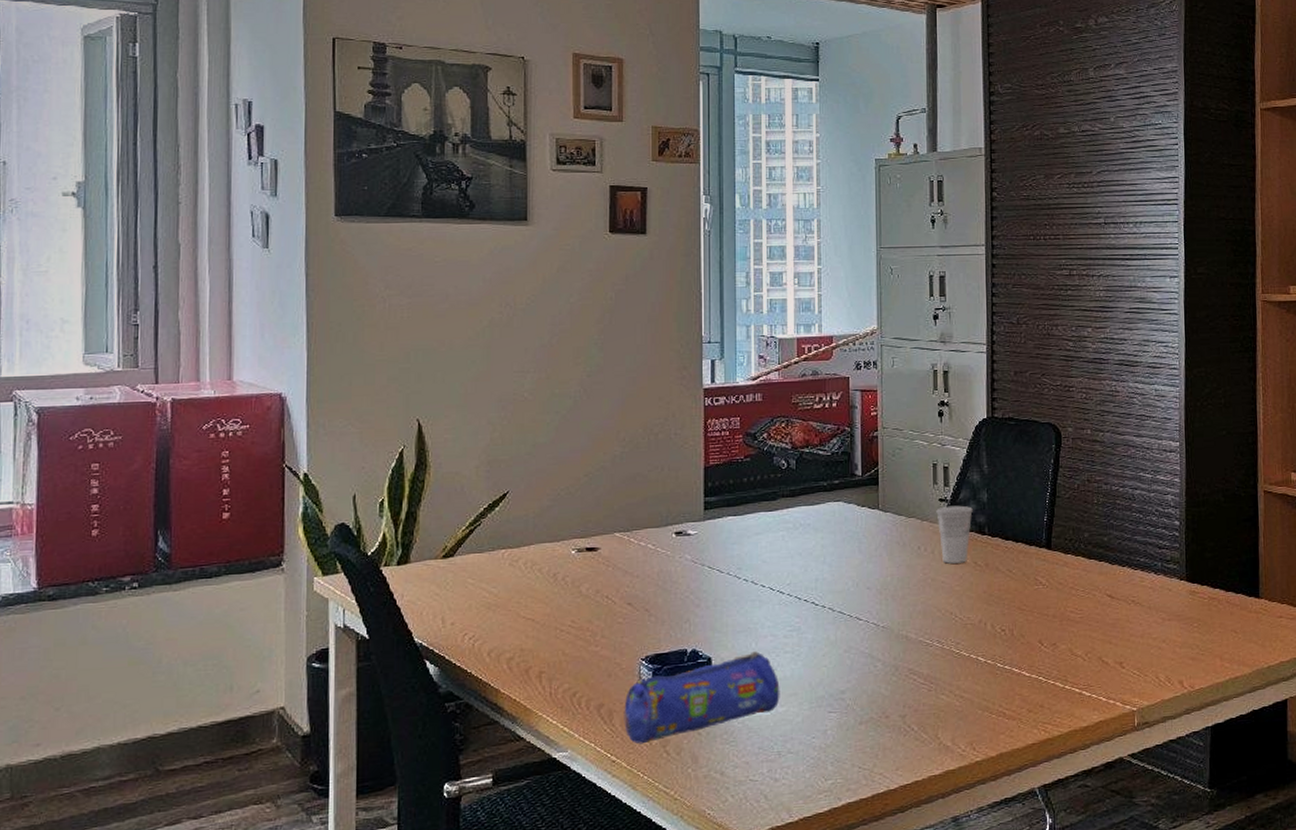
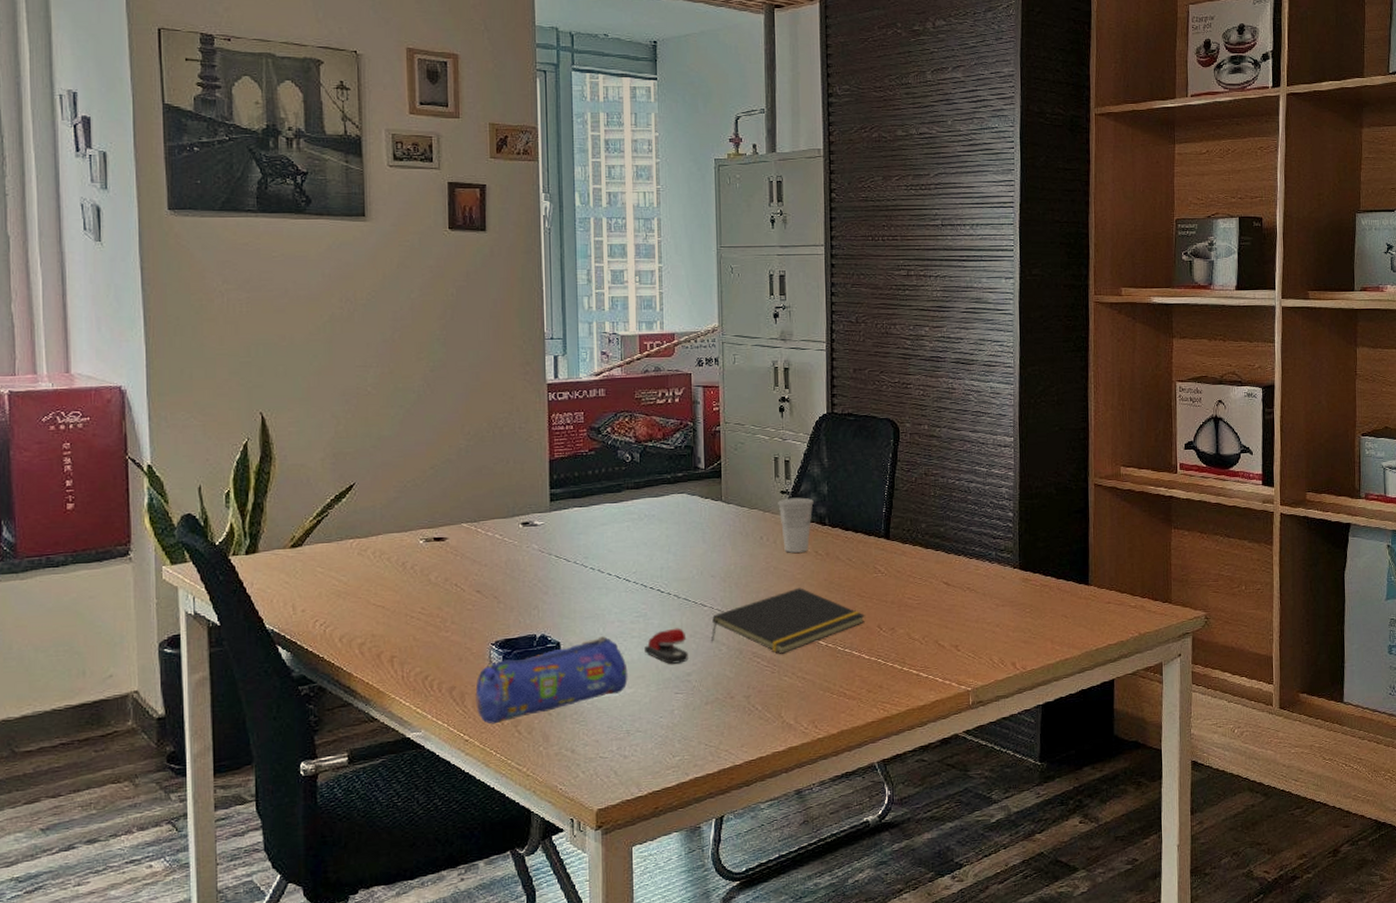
stapler: none [798,642,843,681] -> present [644,628,688,664]
notepad: none [865,600,1025,671] -> present [710,587,865,654]

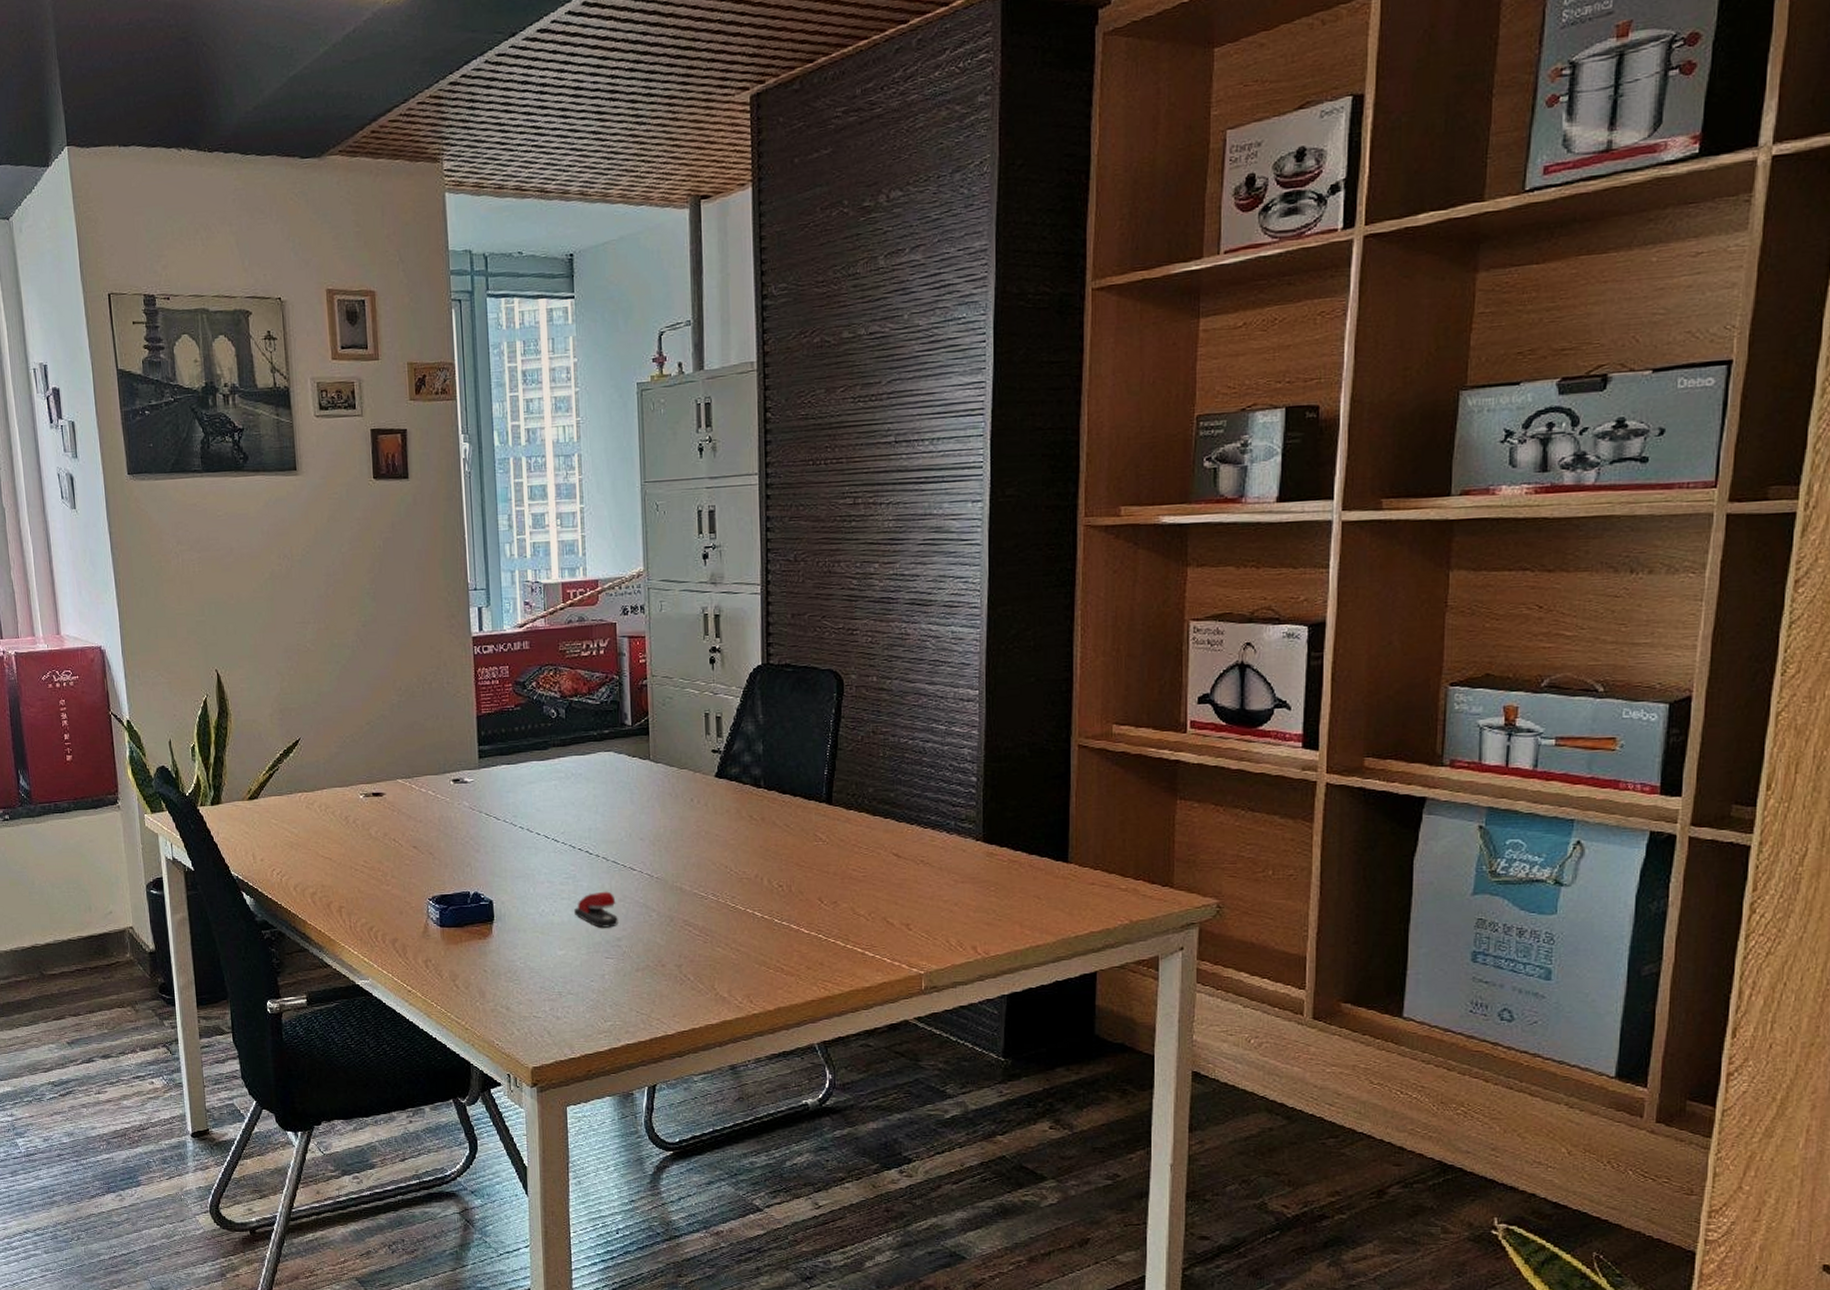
pencil case: present [475,635,628,724] -> none [416,895,559,977]
notepad: present [710,587,865,654] -> none [640,854,804,923]
cup: present [778,497,815,553] -> none [709,757,749,817]

